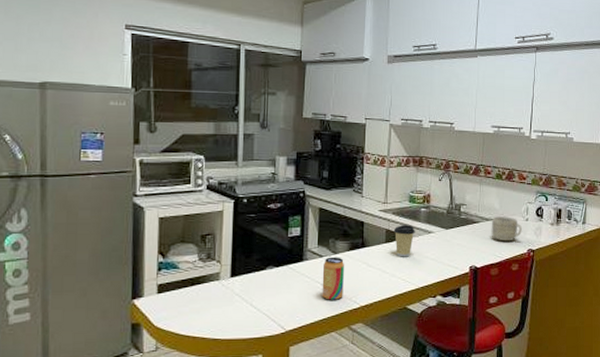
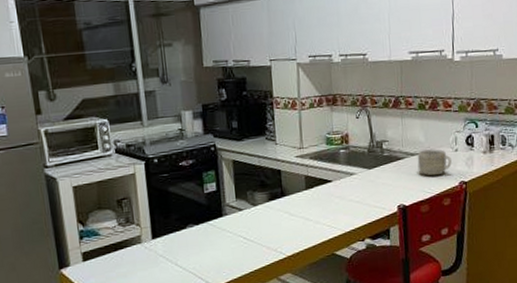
beverage can: present [322,257,344,300] -> none [243,208,268,254]
coffee cup: present [393,225,415,257] -> none [313,168,336,203]

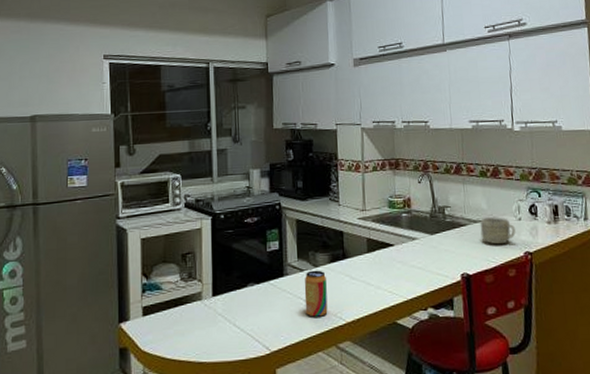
beverage can: none [243,208,268,254] -> present [304,270,328,317]

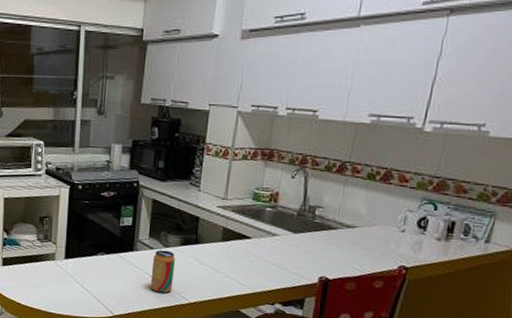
mug: present [480,216,516,245] -> none [351,223,395,255]

